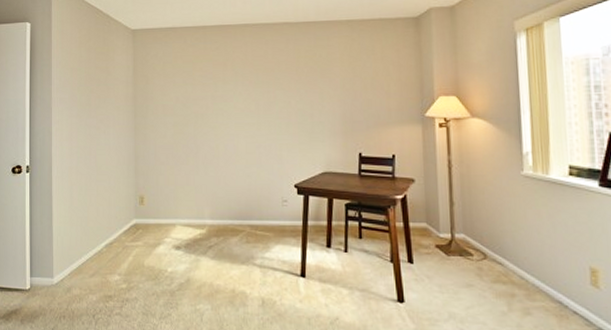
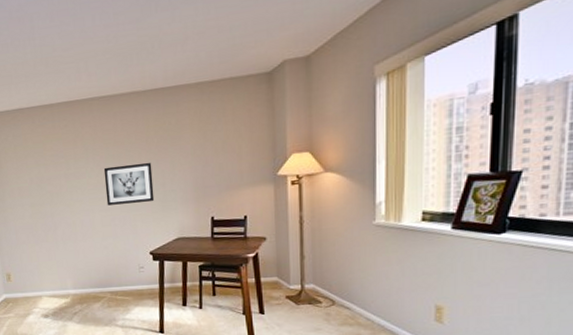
wall art: none [252,91,302,132] -> present [103,162,155,206]

